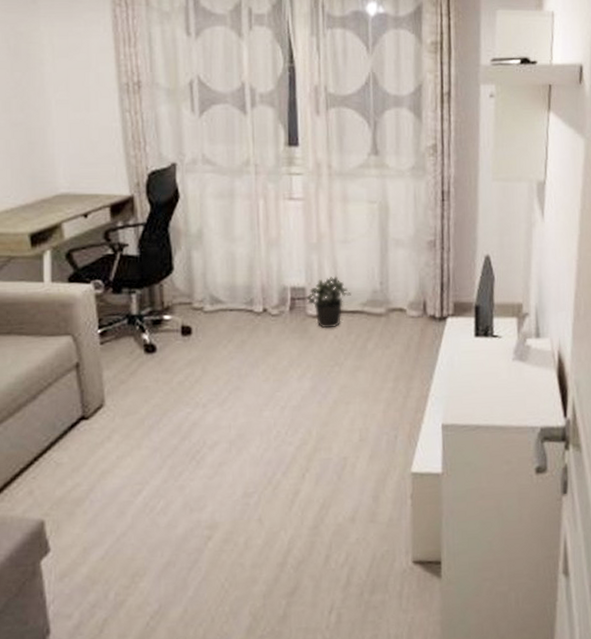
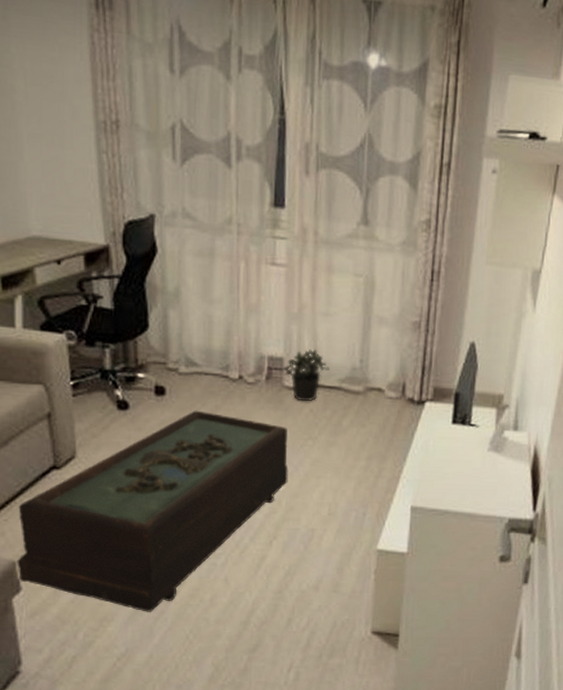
coffee table: none [45,346,317,563] -> present [17,410,288,612]

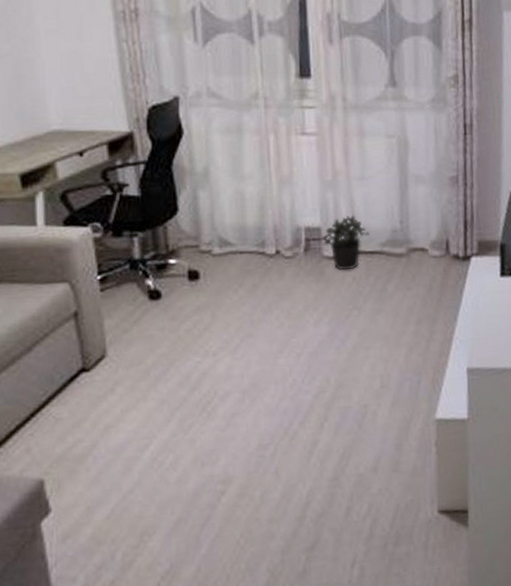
coffee table: present [17,410,288,612] -> none [45,291,335,520]

